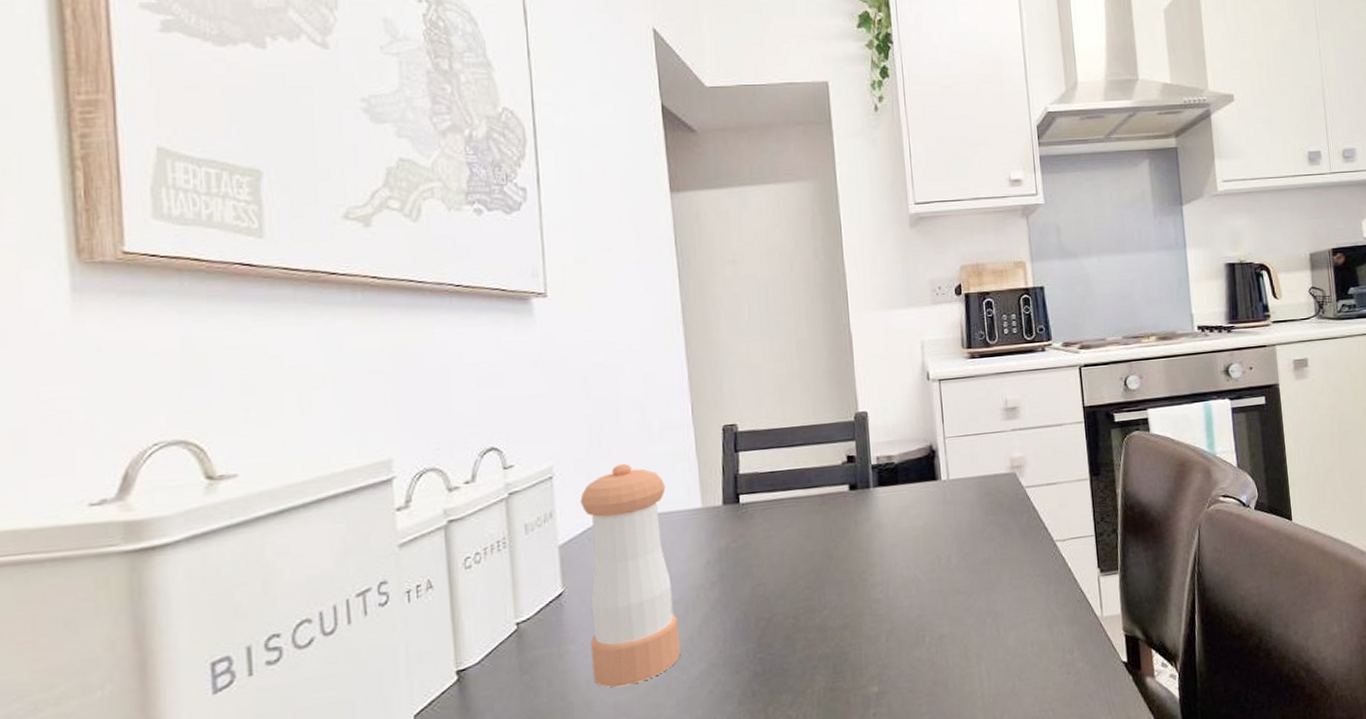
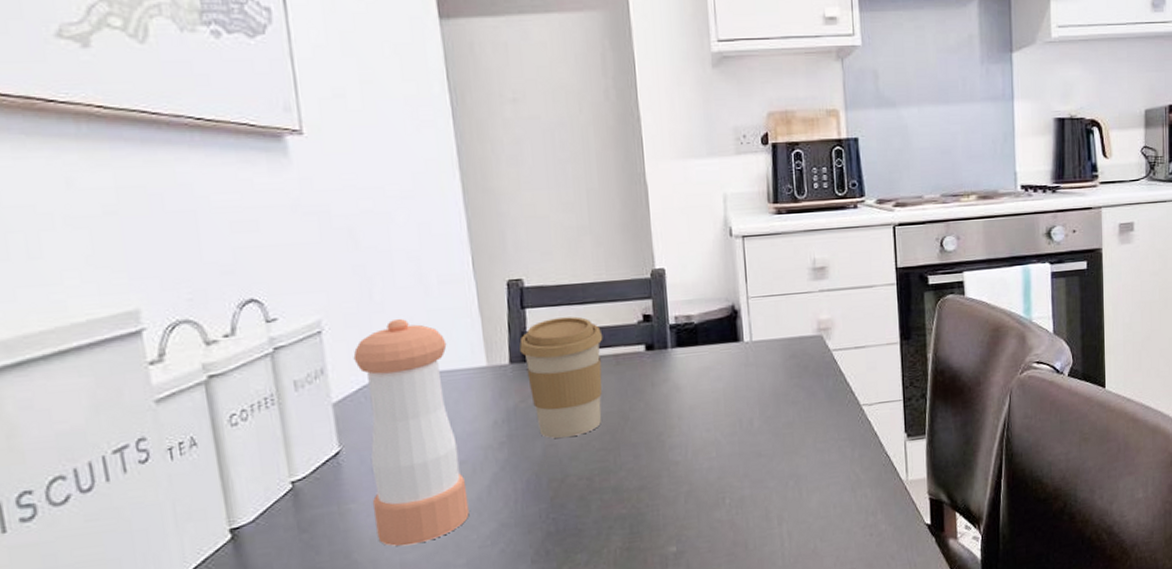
coffee cup: none [732,458,810,578] -> present [519,316,603,439]

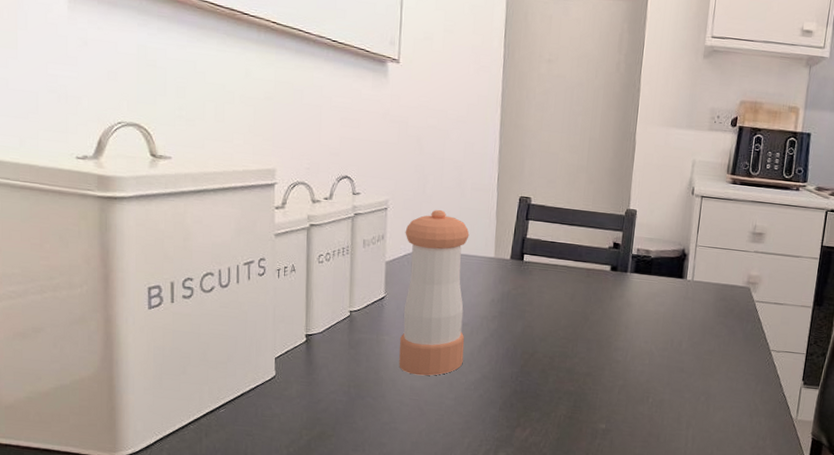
coffee cup: present [519,316,603,439] -> none [519,231,581,324]

